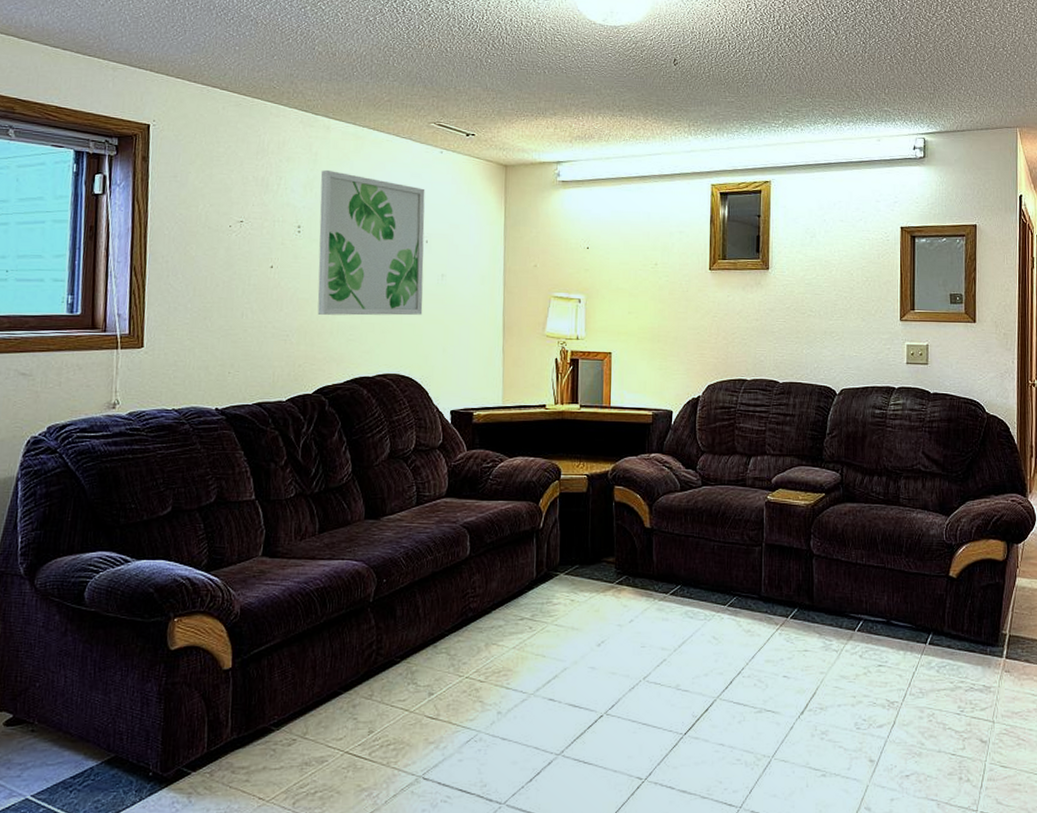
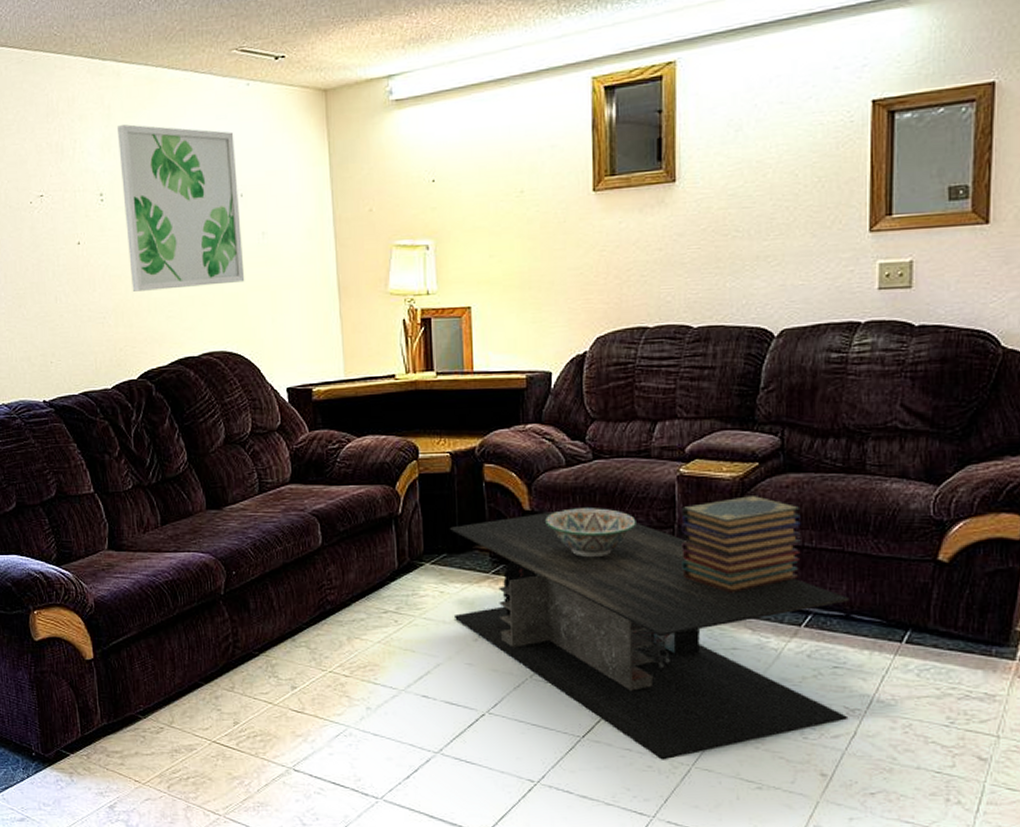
coffee table: none [581,526,890,753] -> present [449,506,850,760]
decorative bowl: none [662,527,734,570] -> present [545,508,636,557]
book stack: none [767,521,855,602] -> present [681,496,801,593]

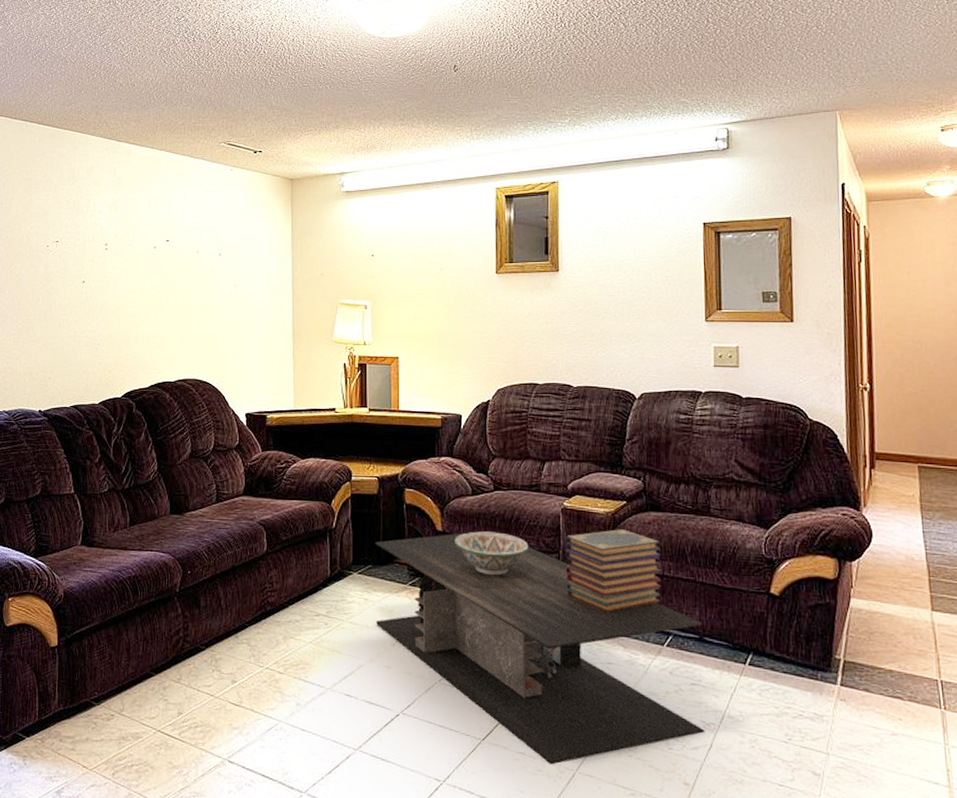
wall art: present [116,124,245,292] -> none [124,192,218,325]

